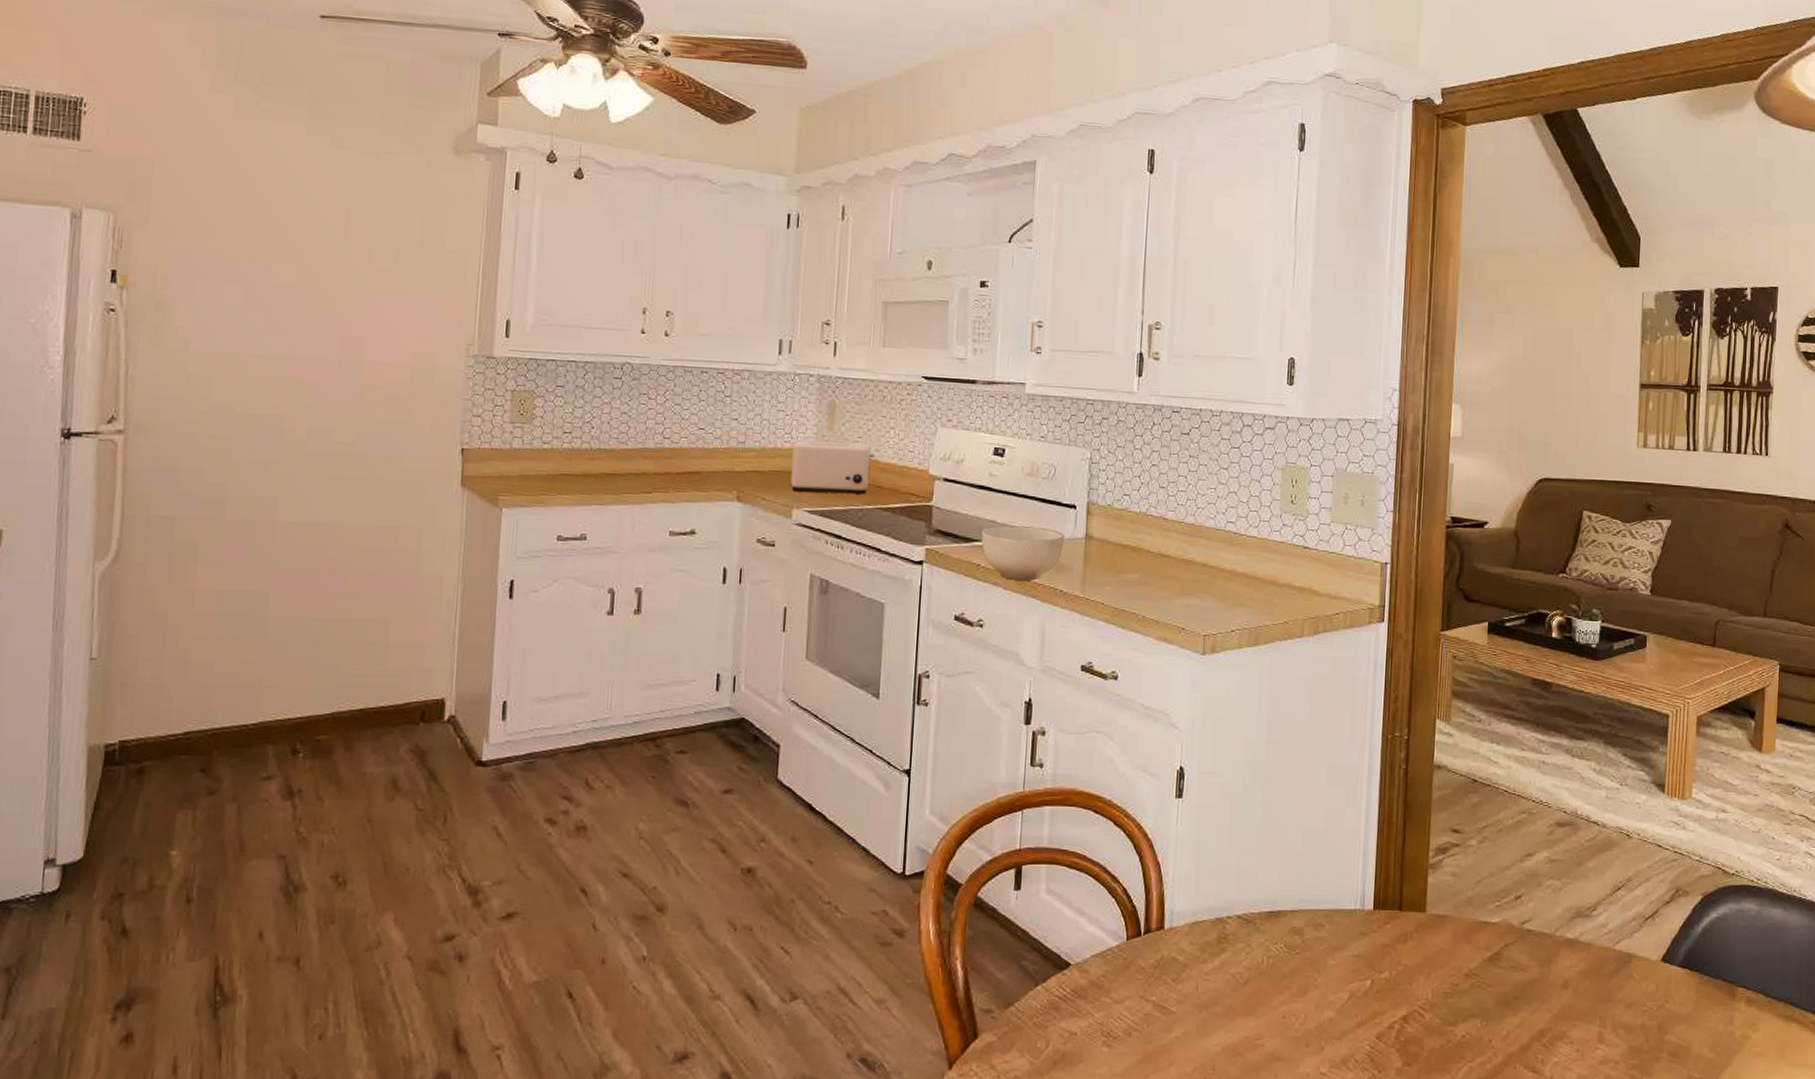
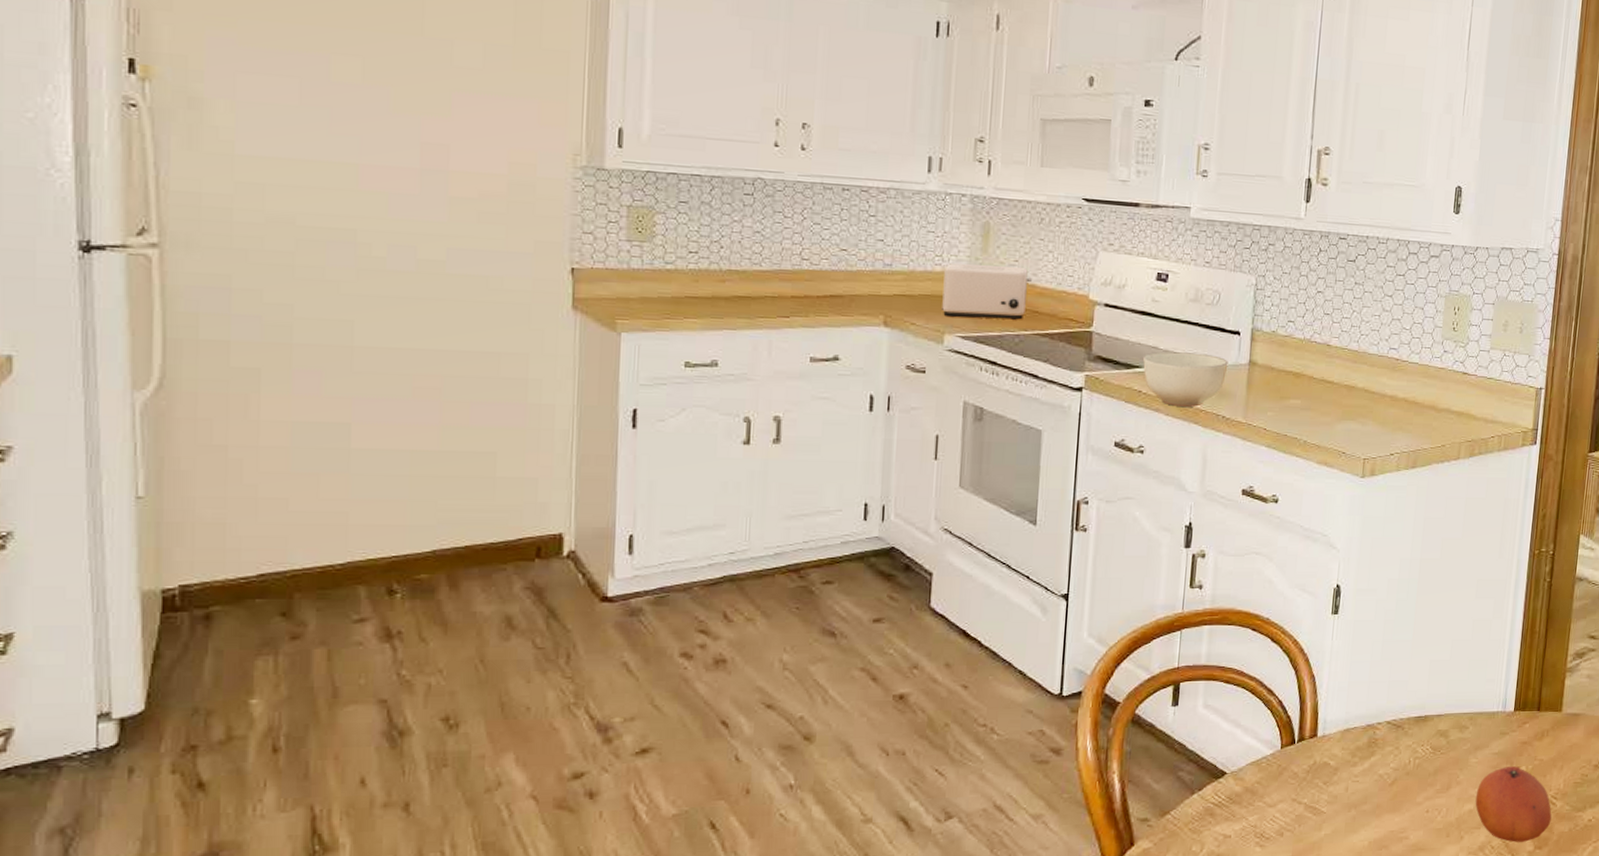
fruit: none [1335,971,1421,1057] -> present [1475,766,1552,842]

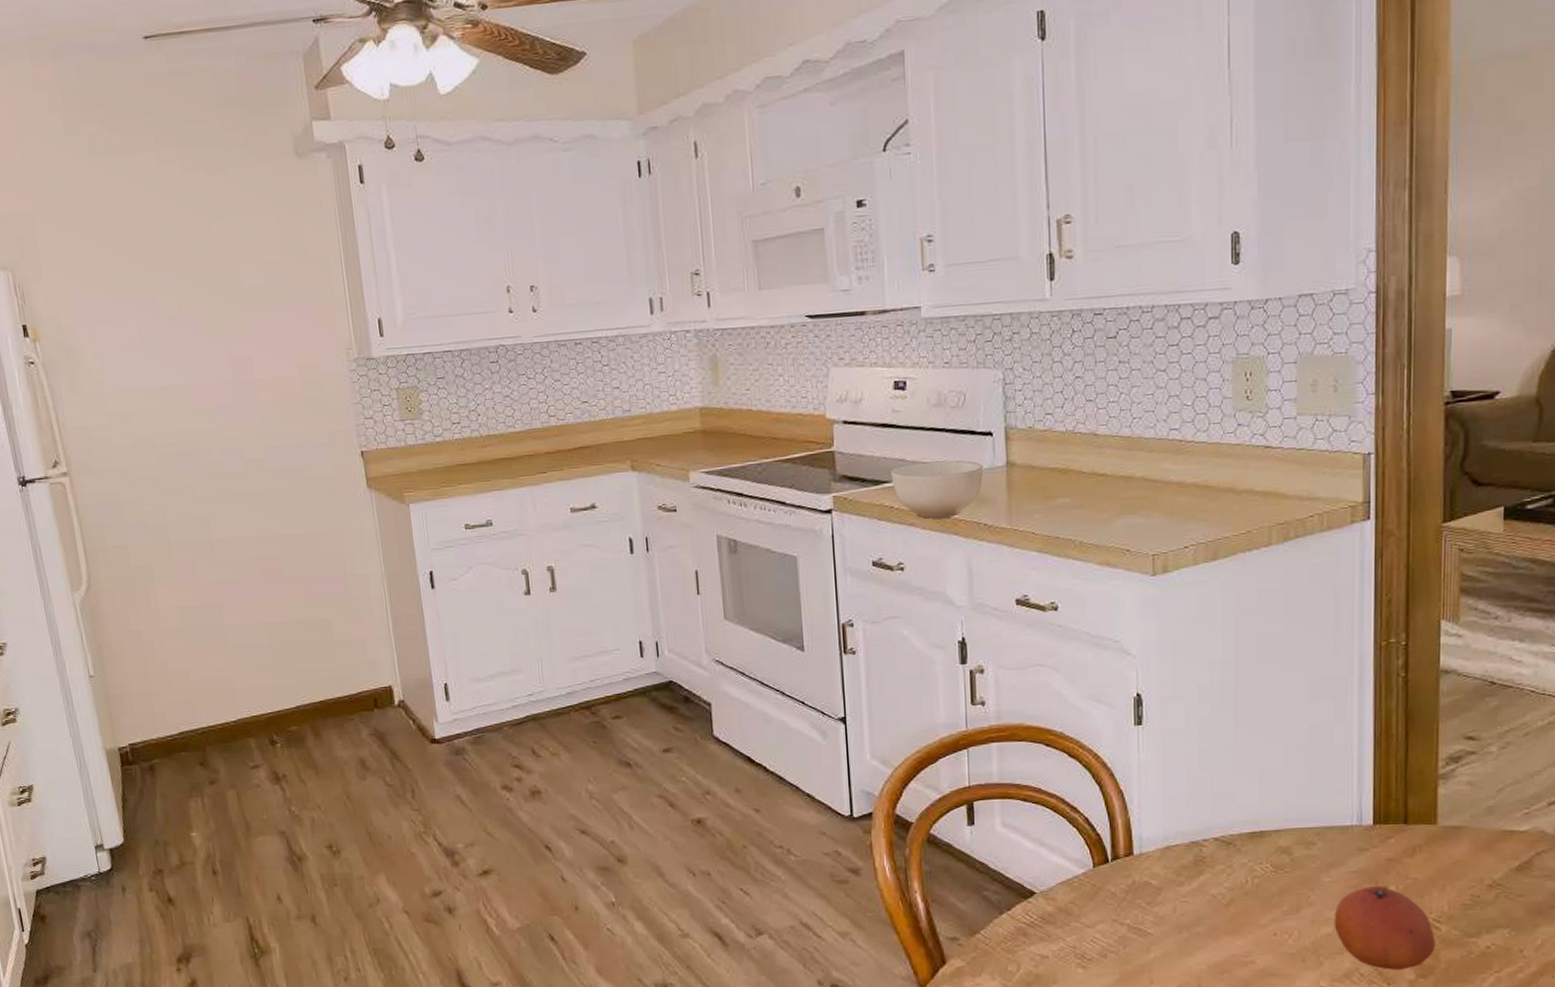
toaster: present [942,263,1032,320] -> none [680,394,766,455]

